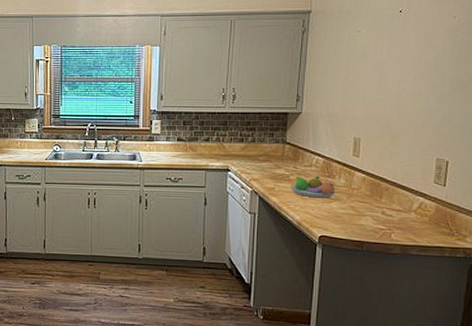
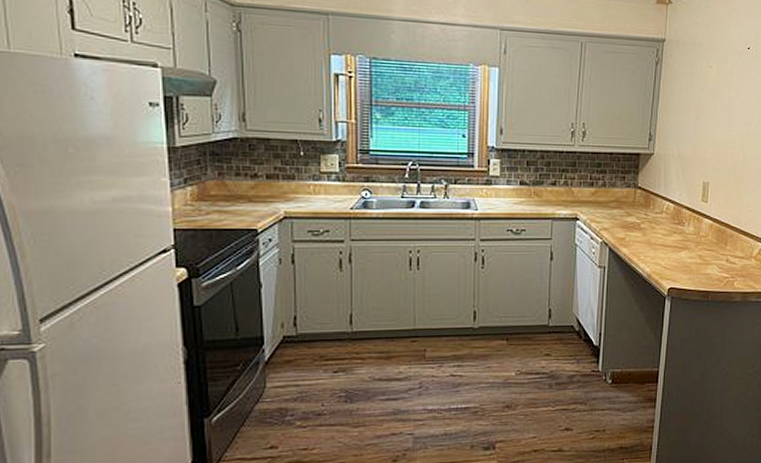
fruit bowl: present [290,176,336,198] -> none [641,223,685,248]

